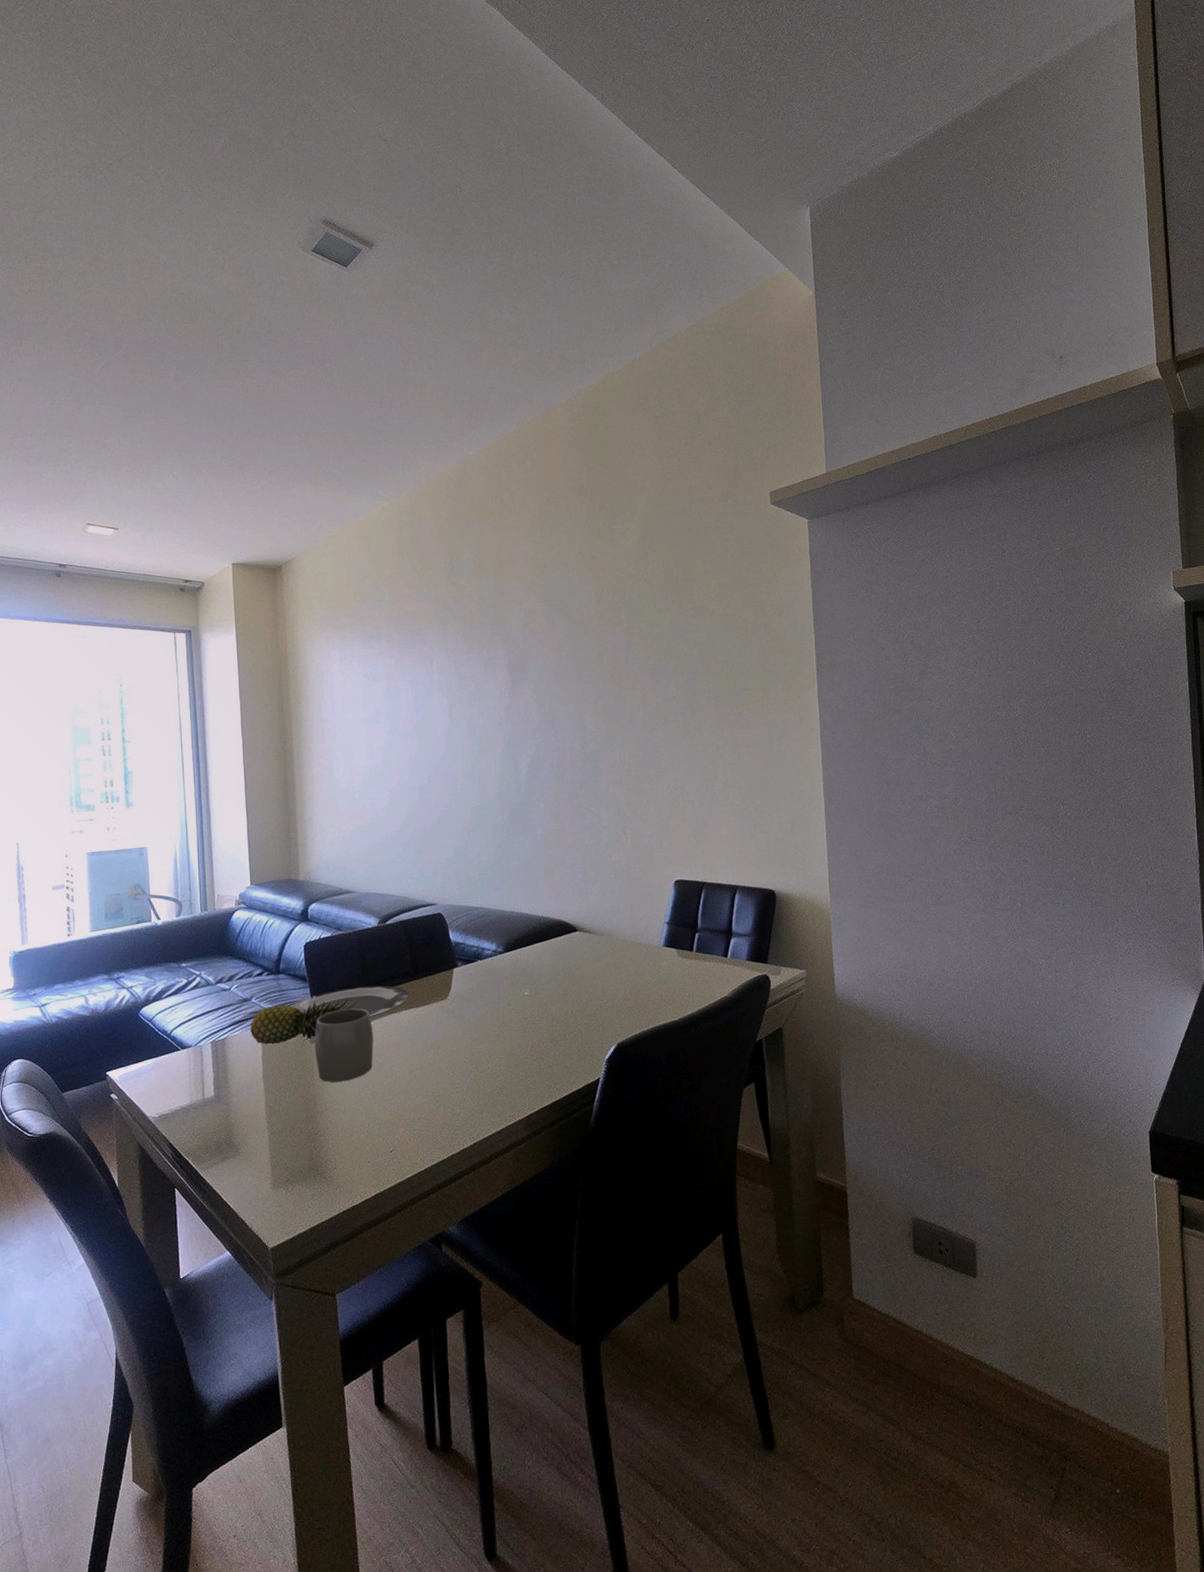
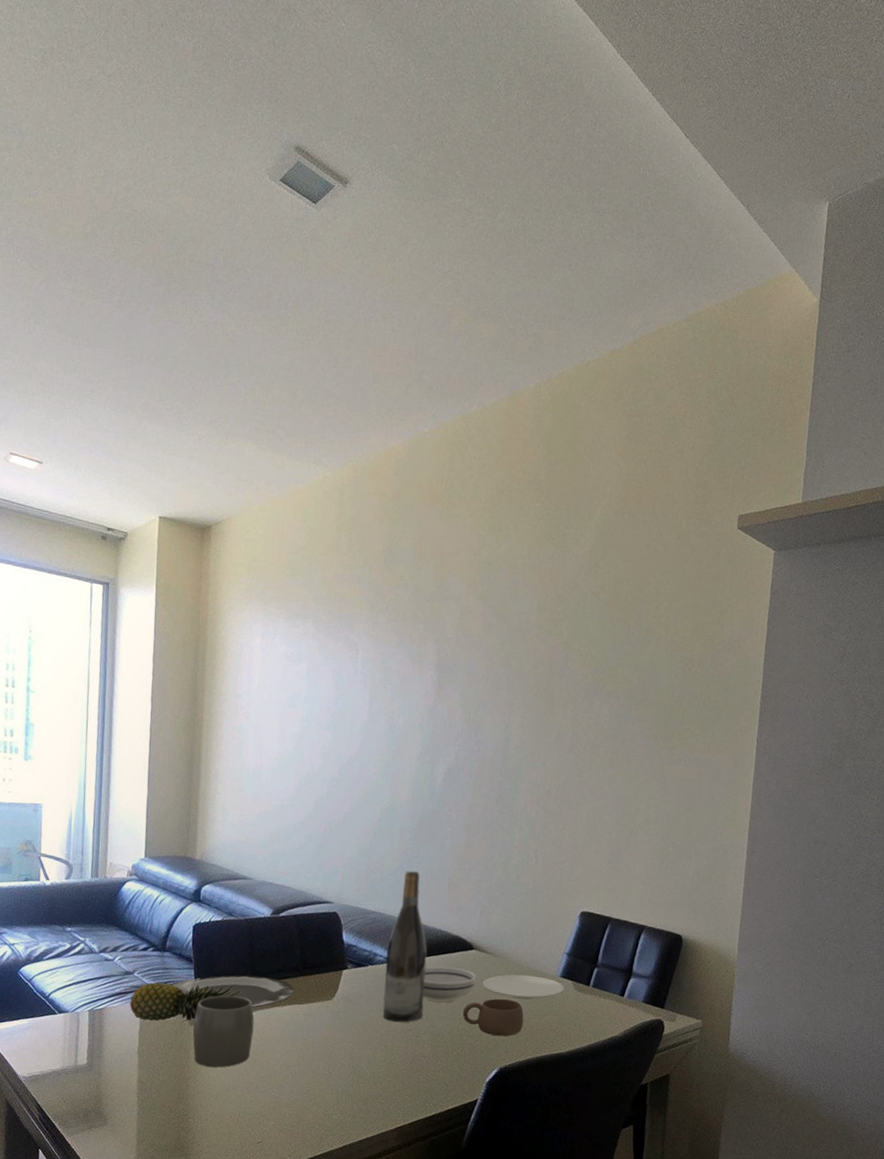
wine bottle: none [493,863,537,1012] -> present [382,870,428,1023]
bowl: none [532,951,584,989] -> present [423,966,477,1004]
cup: none [574,975,634,1013] -> present [462,998,524,1037]
plate: none [589,948,669,973] -> present [482,974,564,1000]

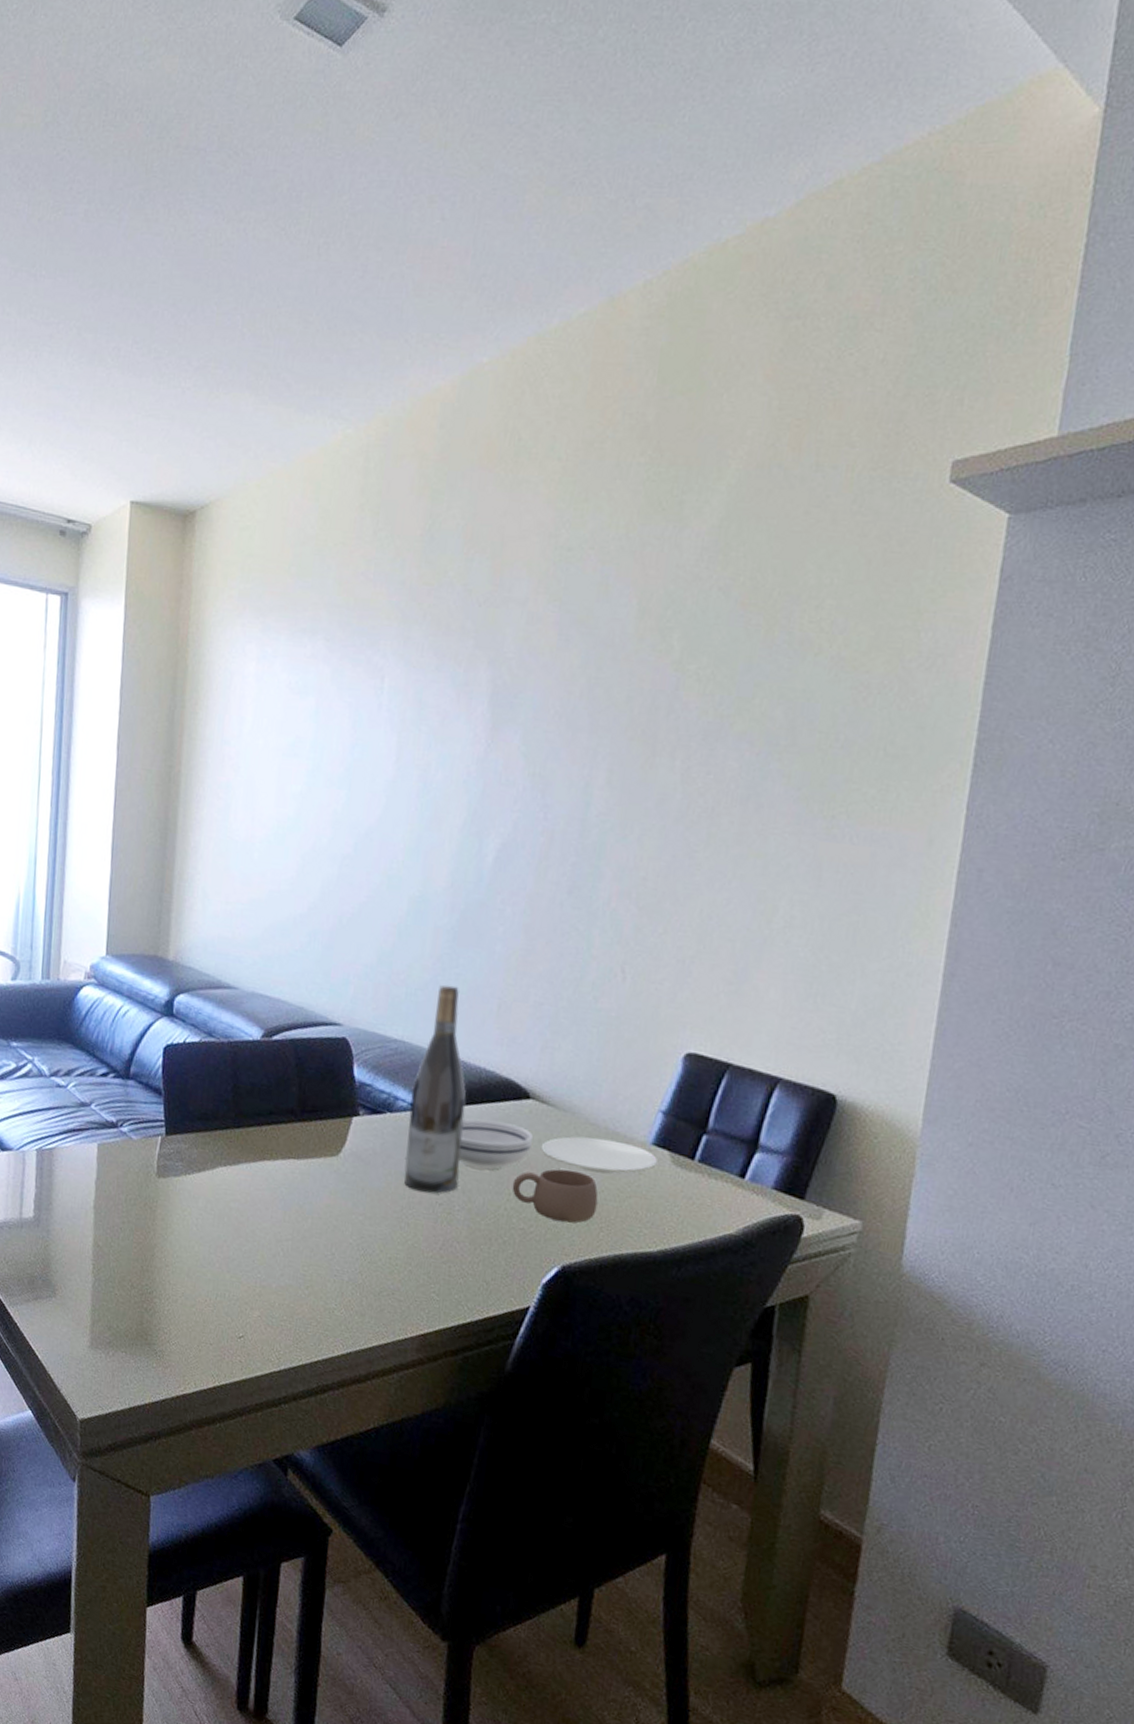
fruit: present [129,982,242,1022] -> none [84,1118,223,1173]
plate: present [172,975,294,1008] -> none [137,1114,289,1160]
mug: present [192,995,254,1068] -> none [160,1140,238,1236]

